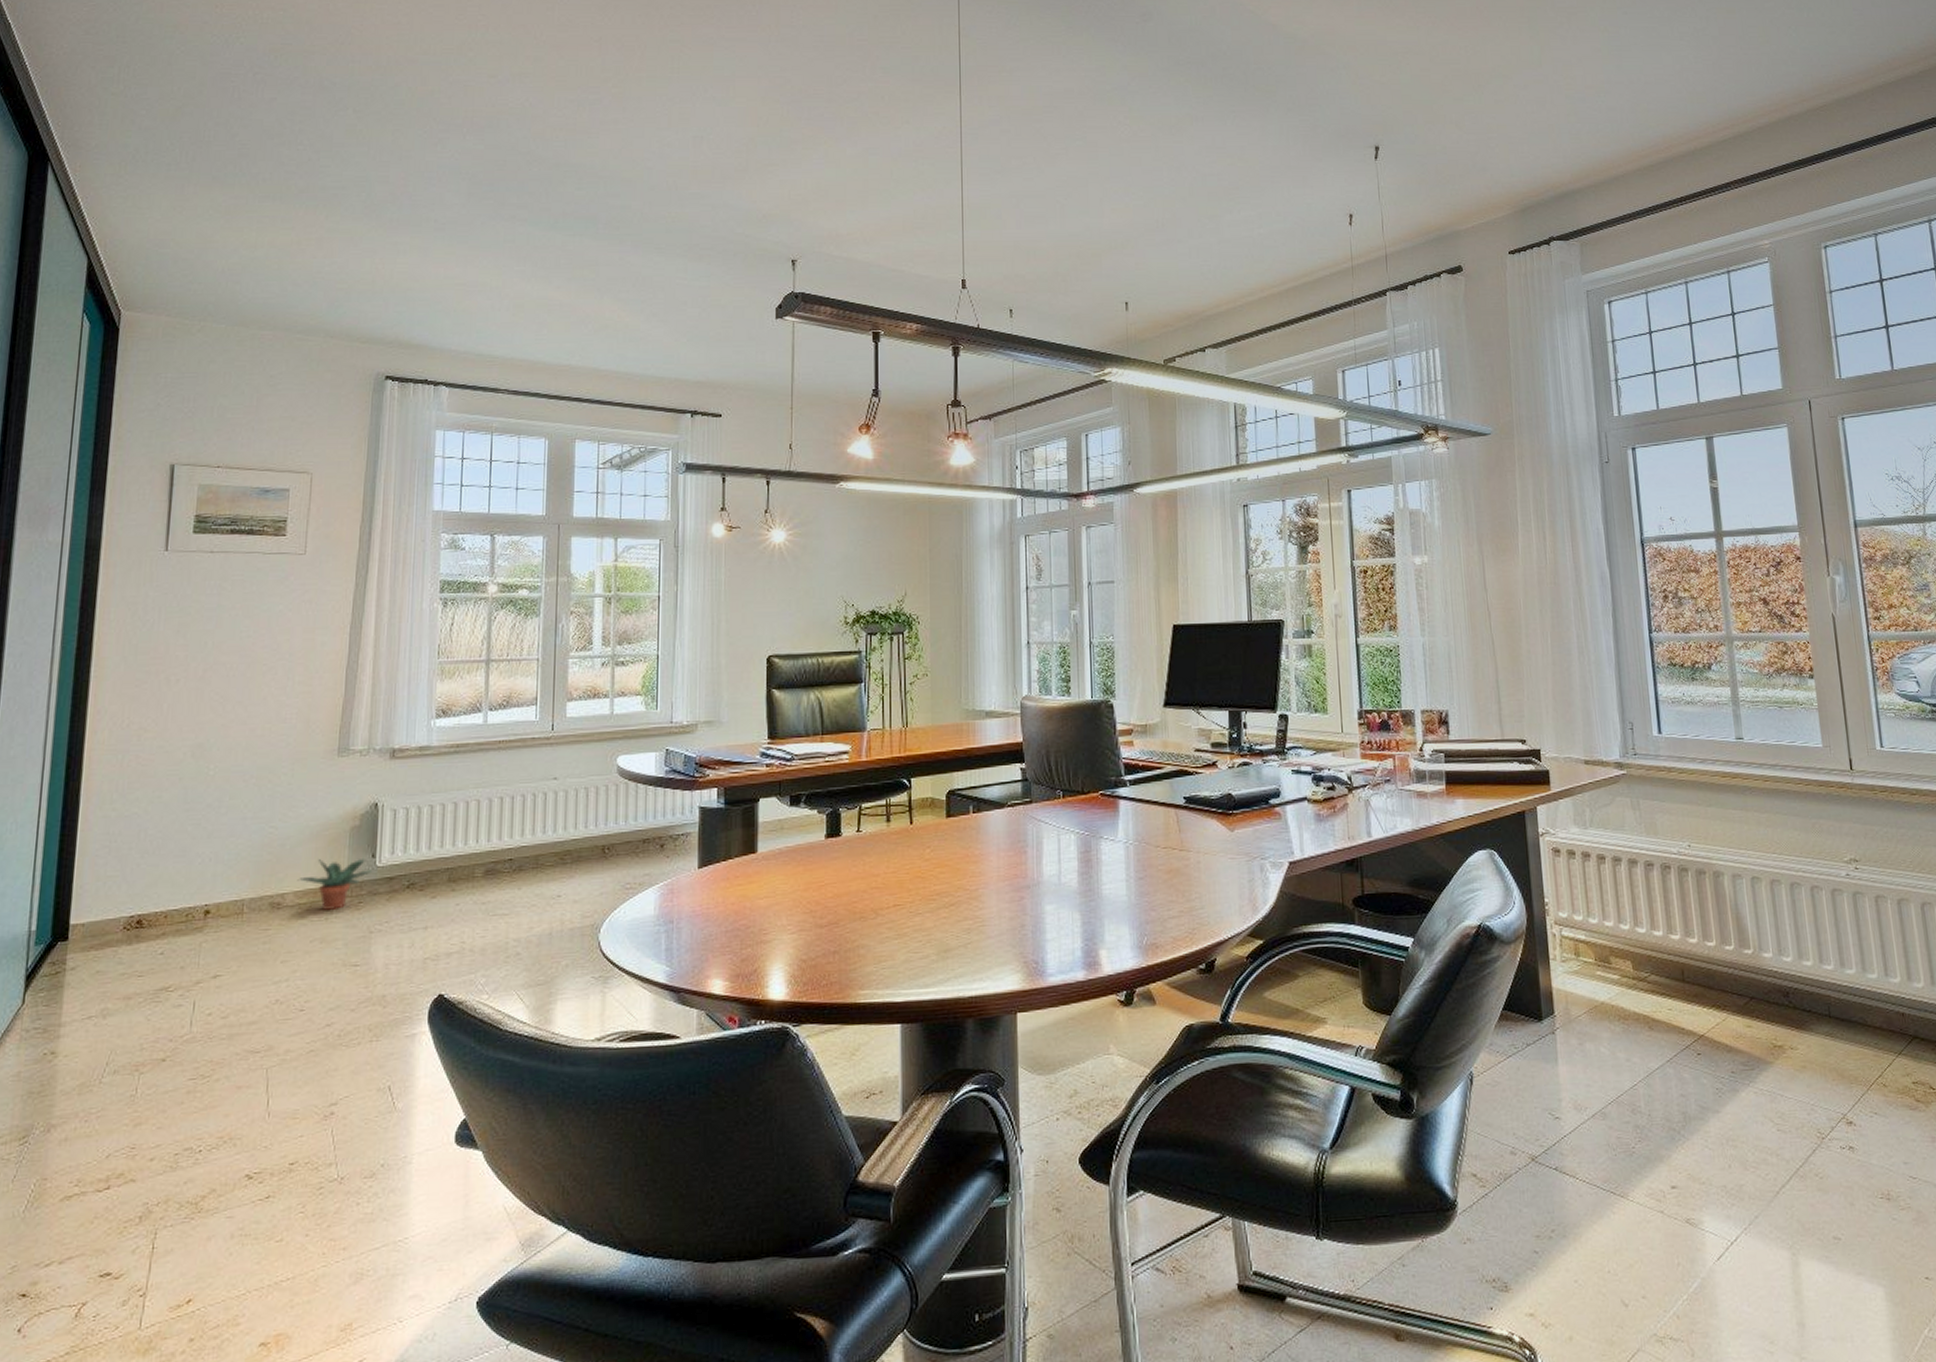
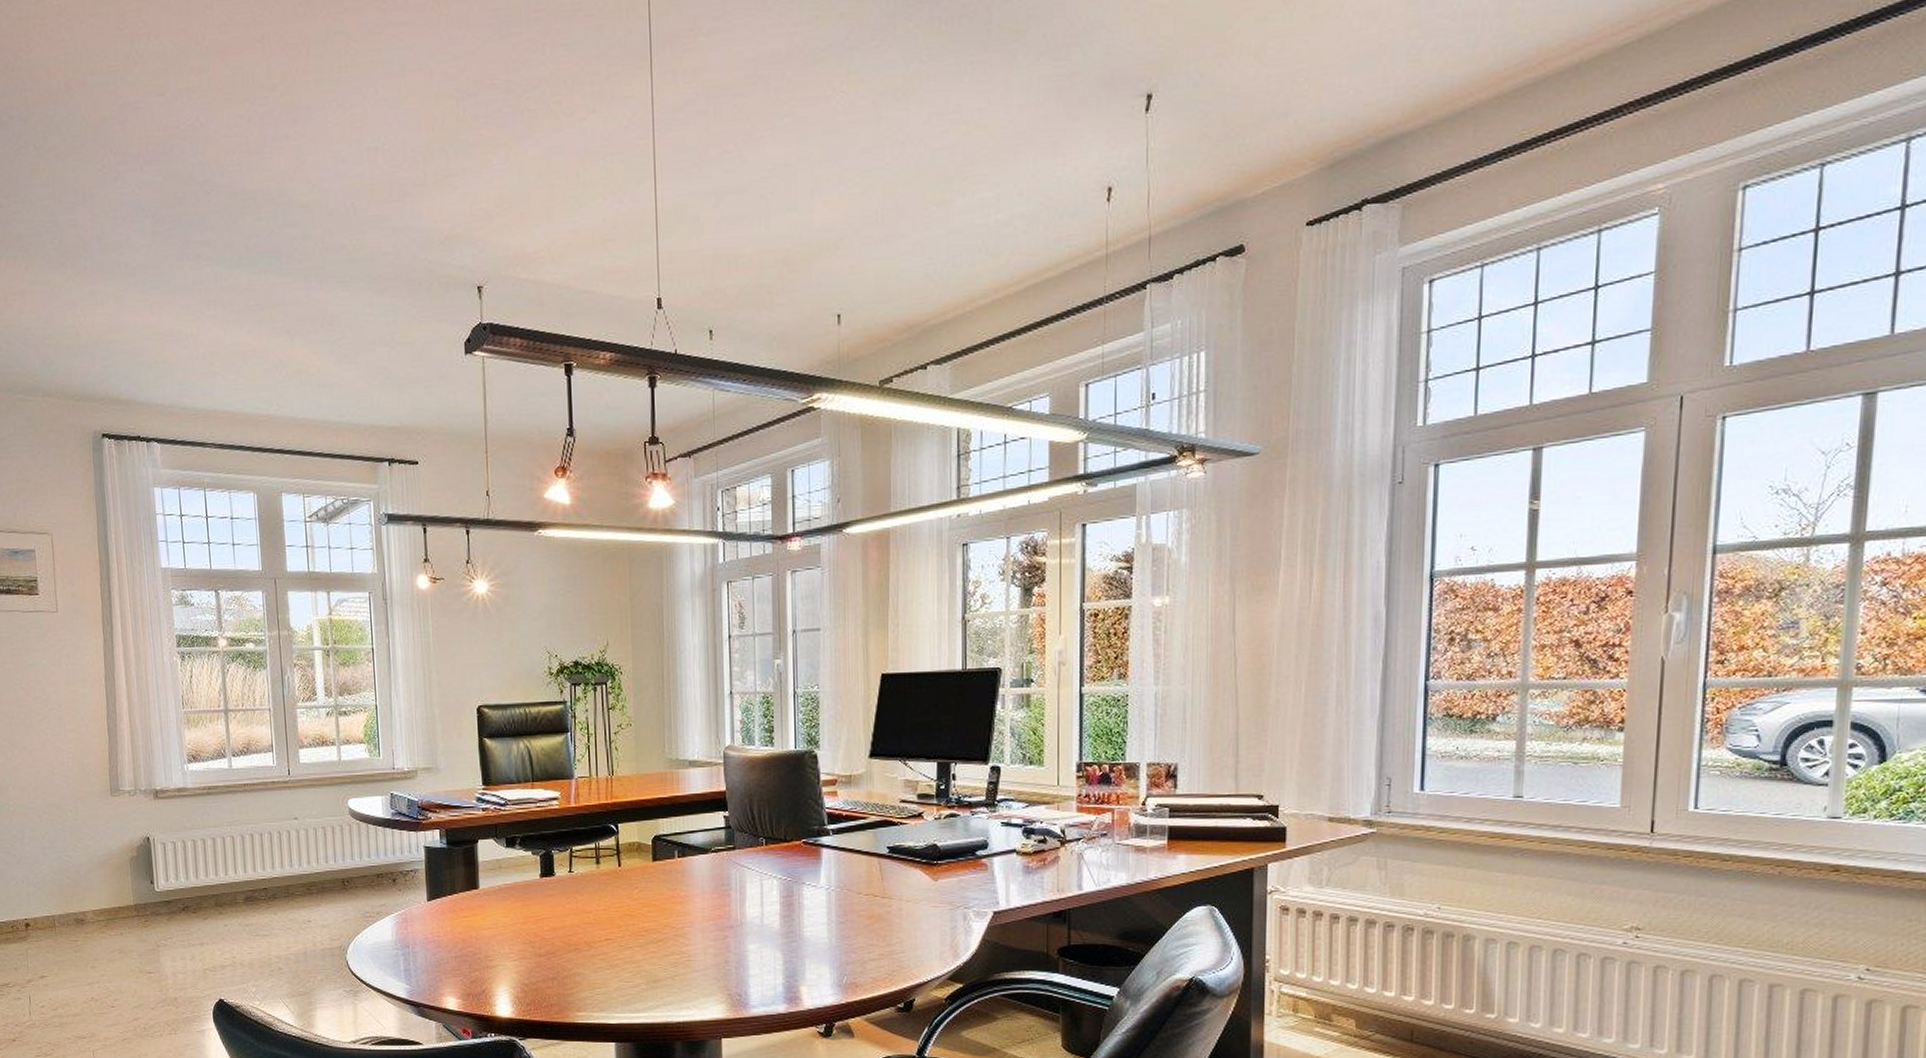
potted plant: present [297,857,373,910] -> none [93,883,153,926]

